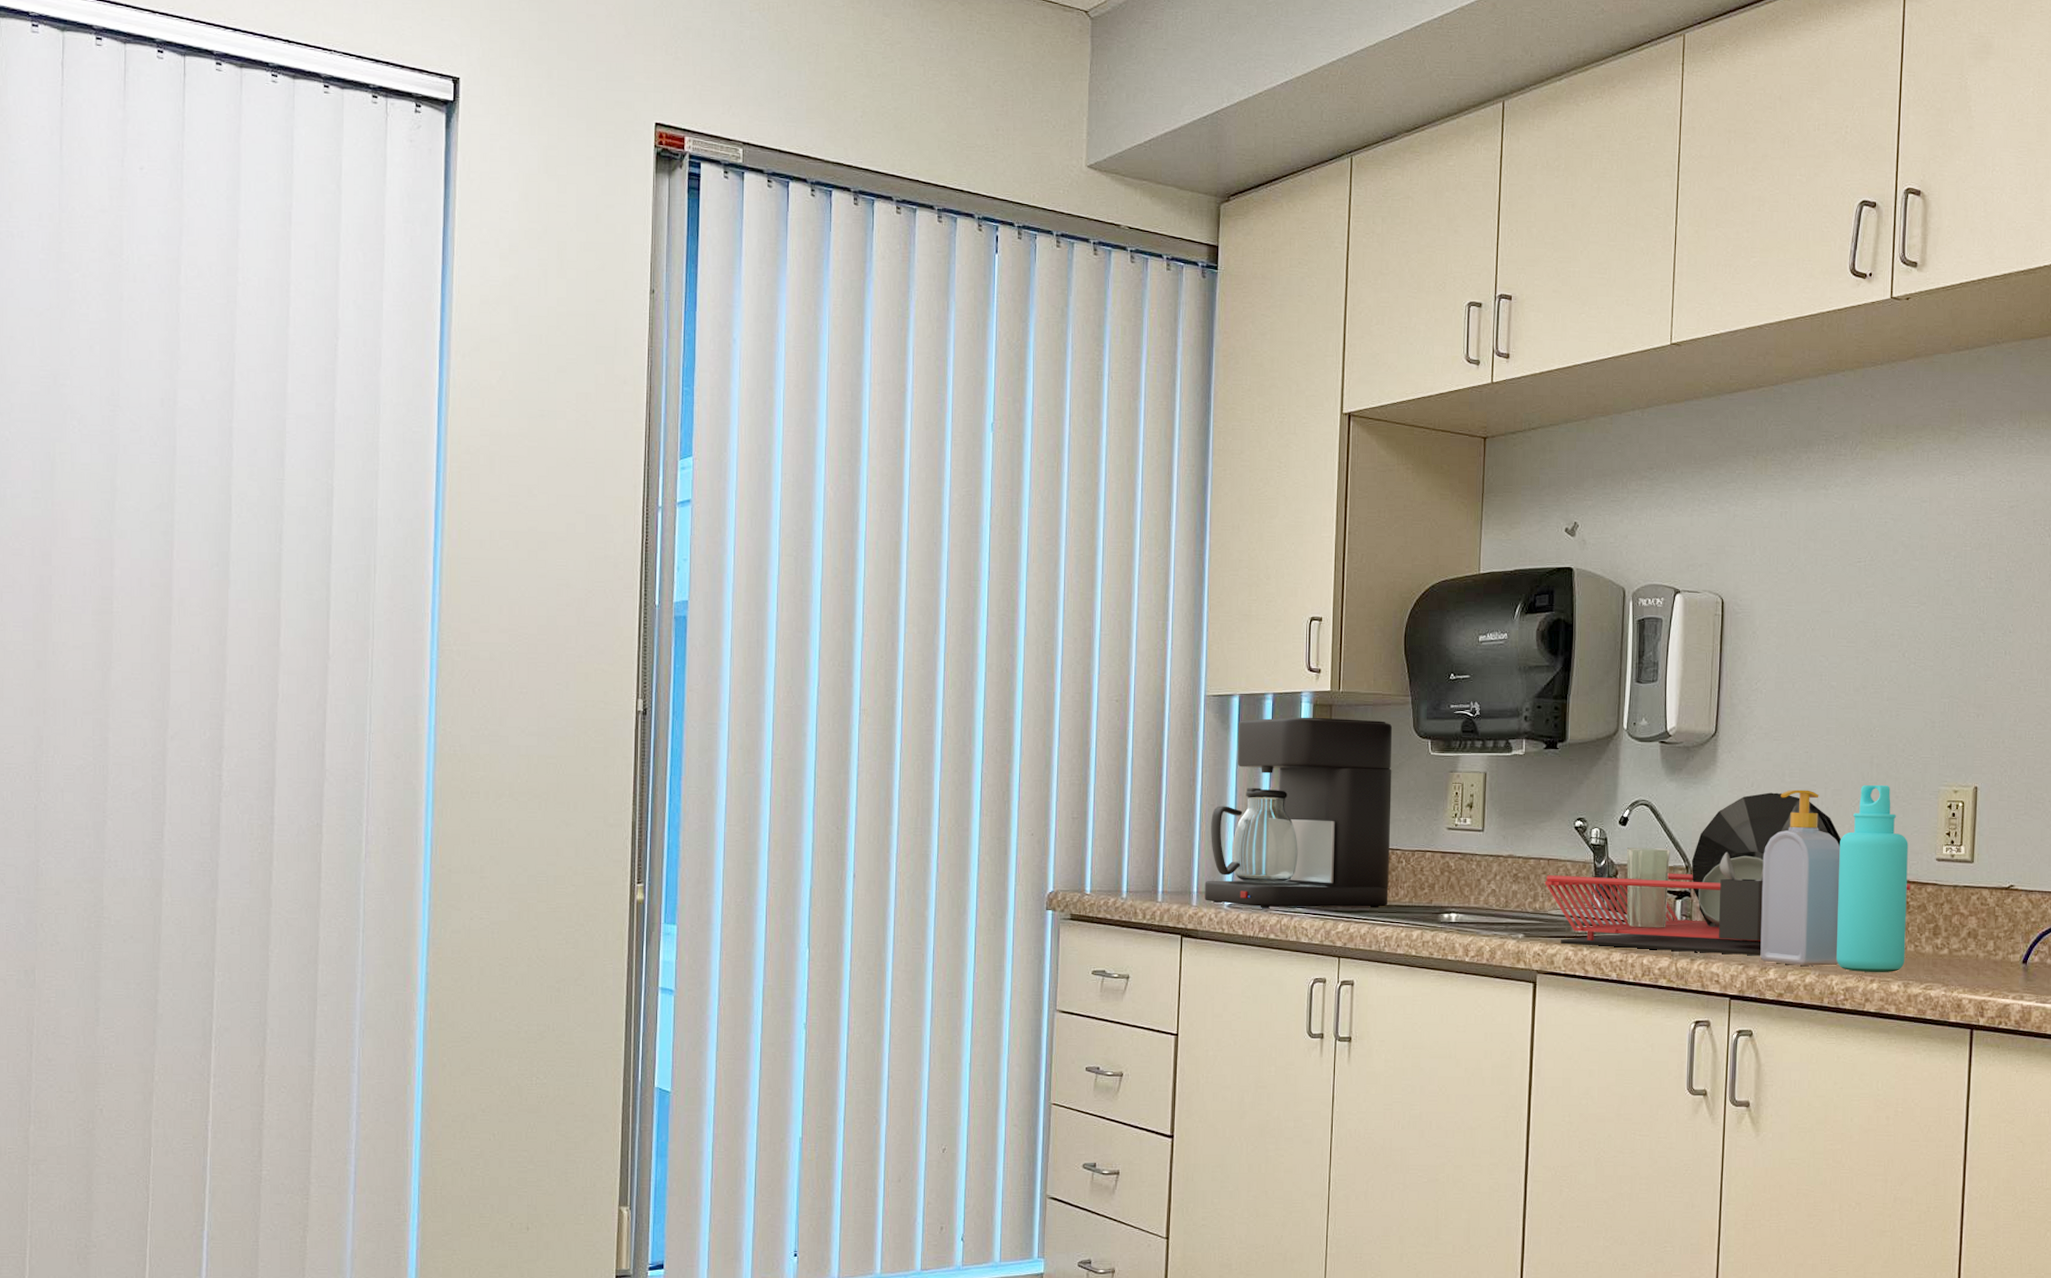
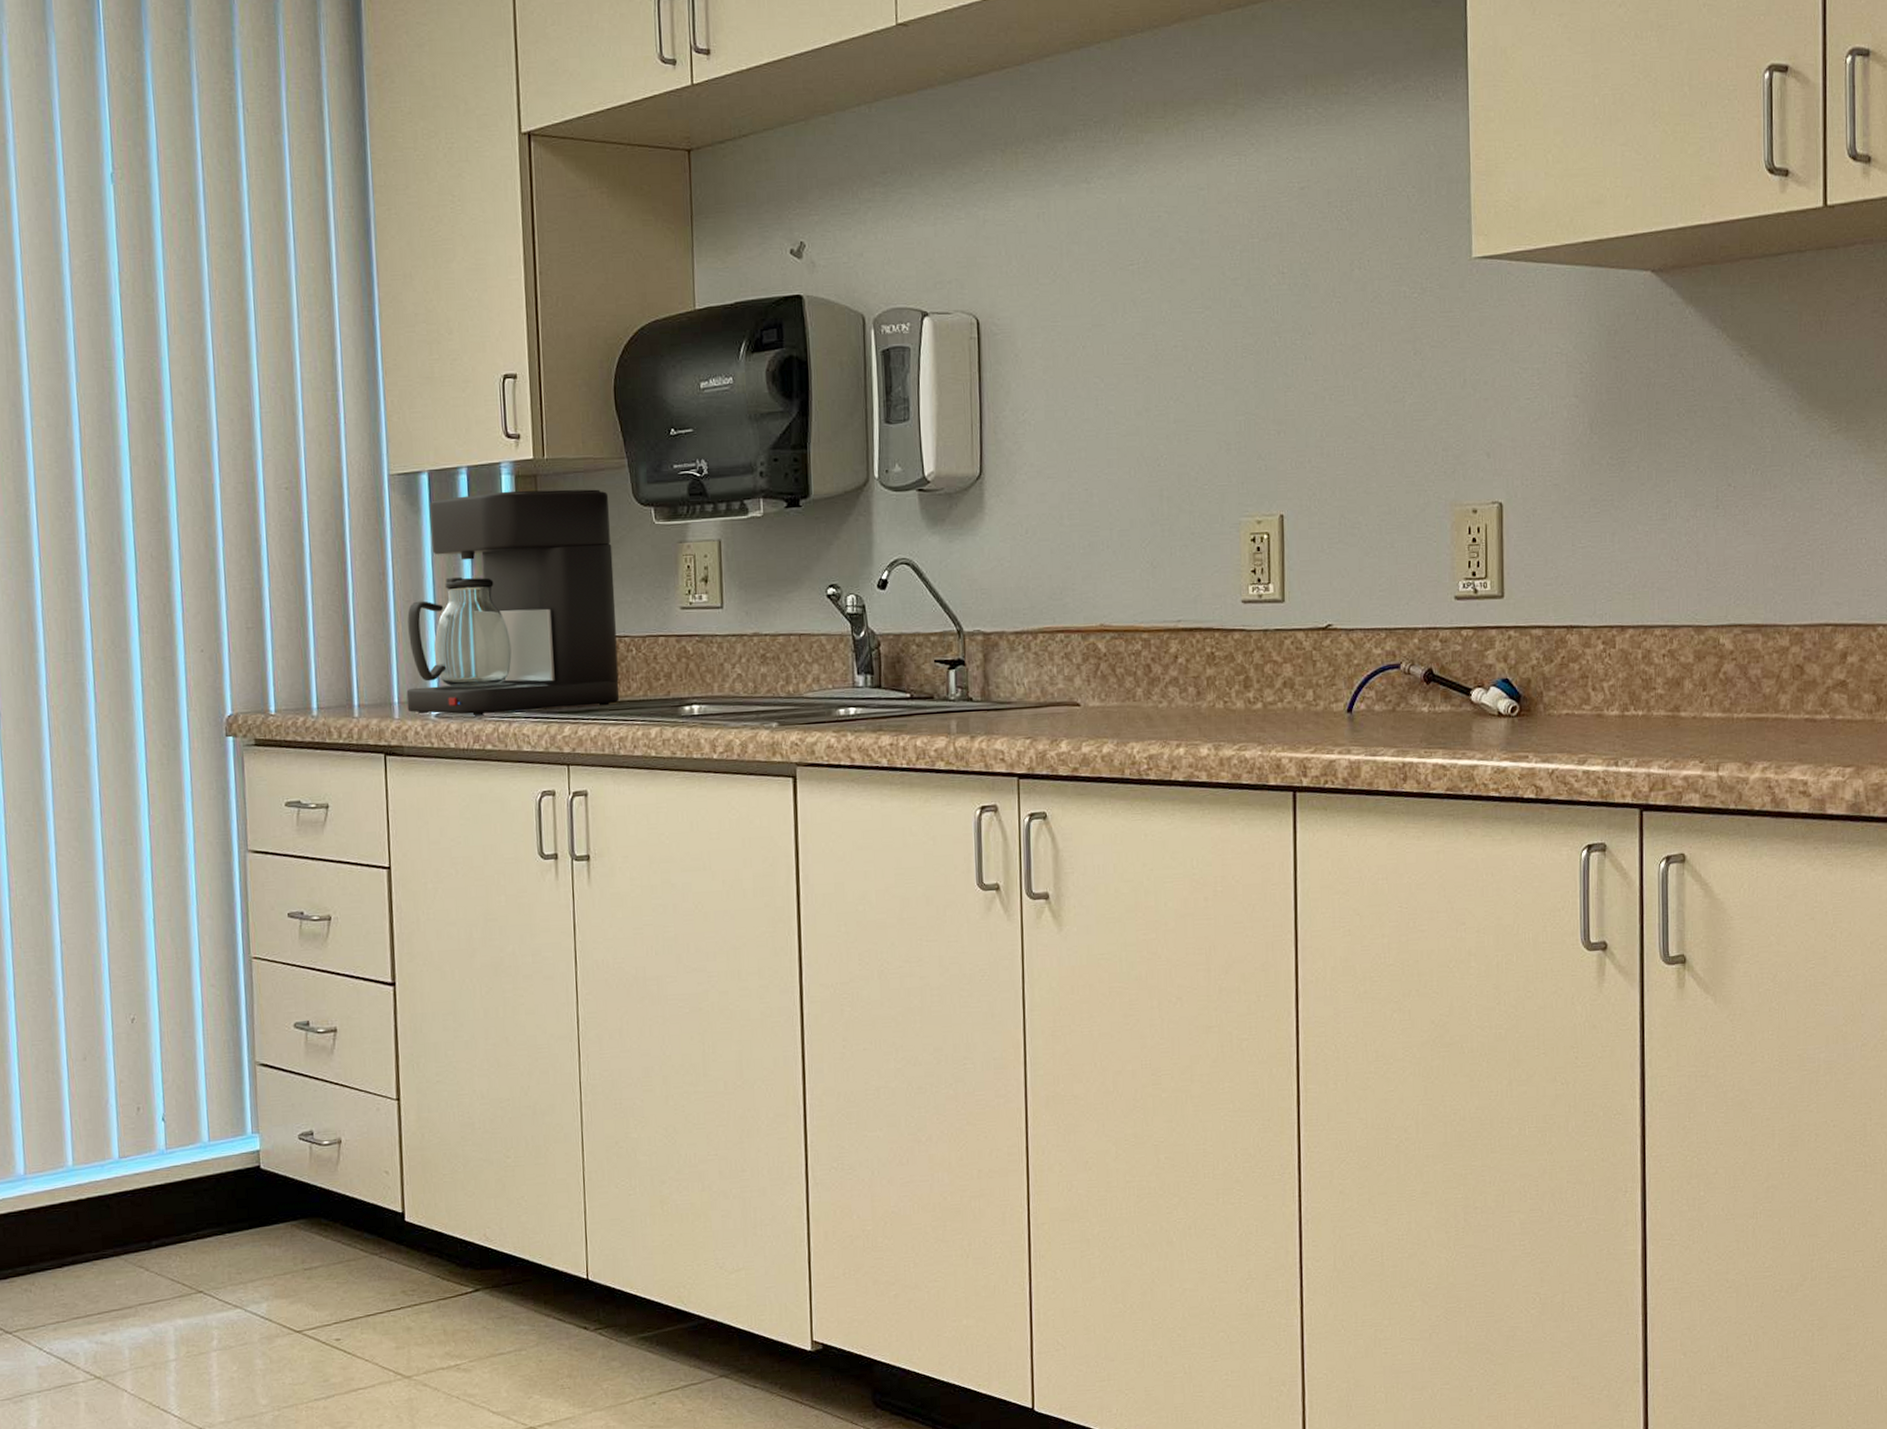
dish rack: present [1544,792,1913,956] -> none [797,538,1217,731]
soap bottle: present [1760,789,1841,966] -> none [1044,532,1139,735]
water bottle: present [1836,784,1908,972] -> none [1131,520,1214,737]

